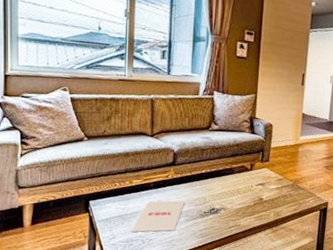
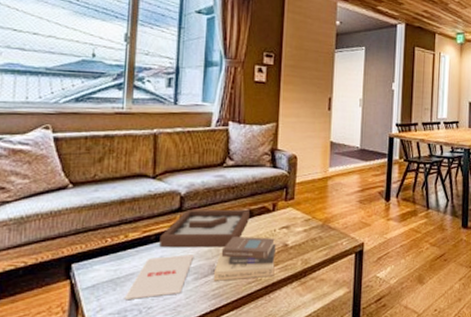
decorative tray: none [157,164,231,197] -> present [159,209,250,248]
books: none [200,189,253,224] -> present [213,237,276,281]

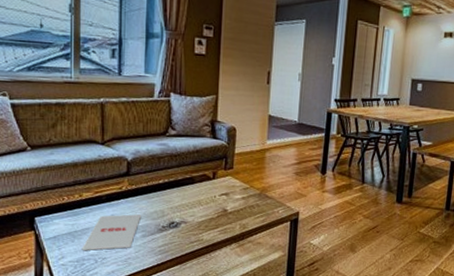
decorative tray: present [159,209,250,248] -> none [110,174,191,210]
books: present [213,237,276,281] -> none [159,201,216,239]

